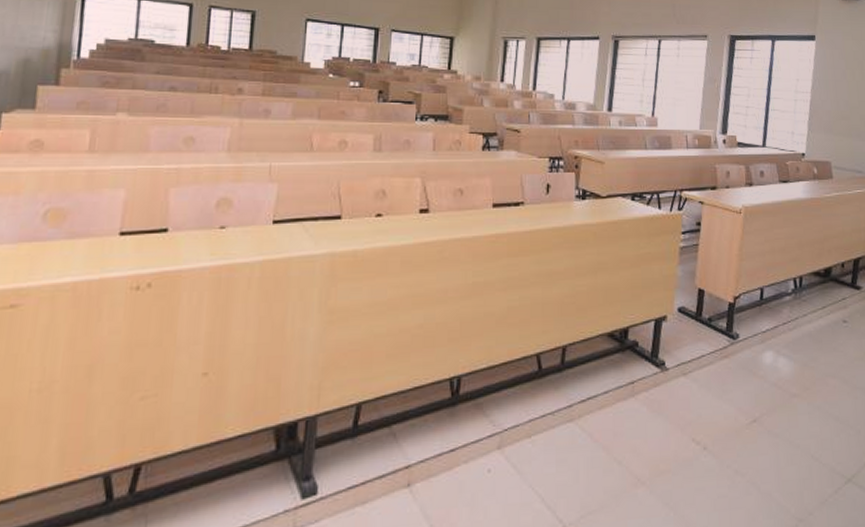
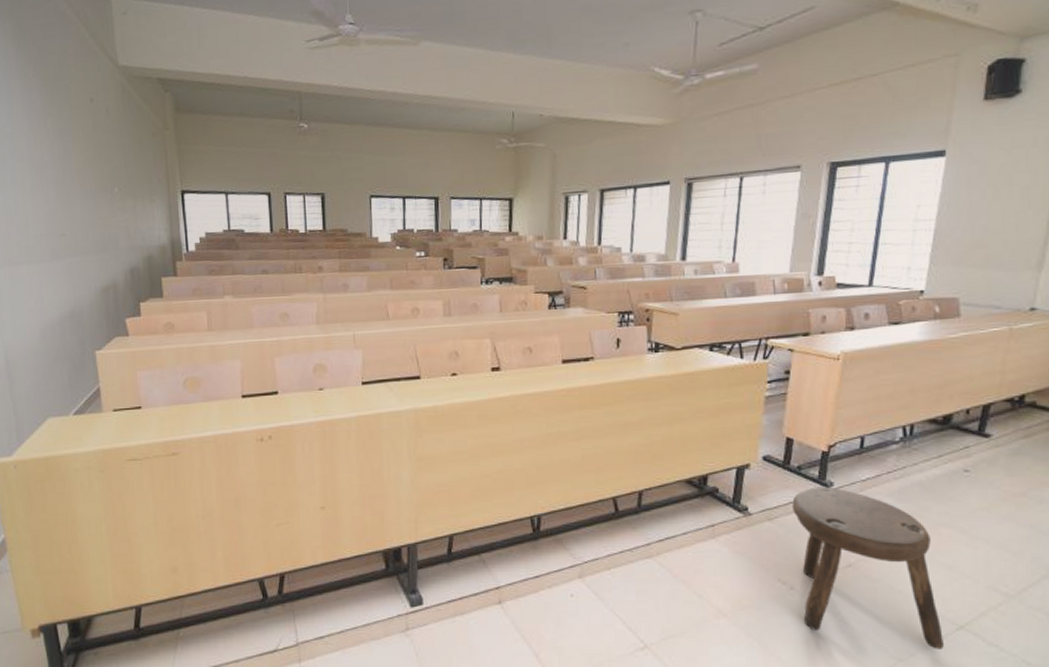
stool: none [704,338,836,506] -> present [792,487,944,649]

